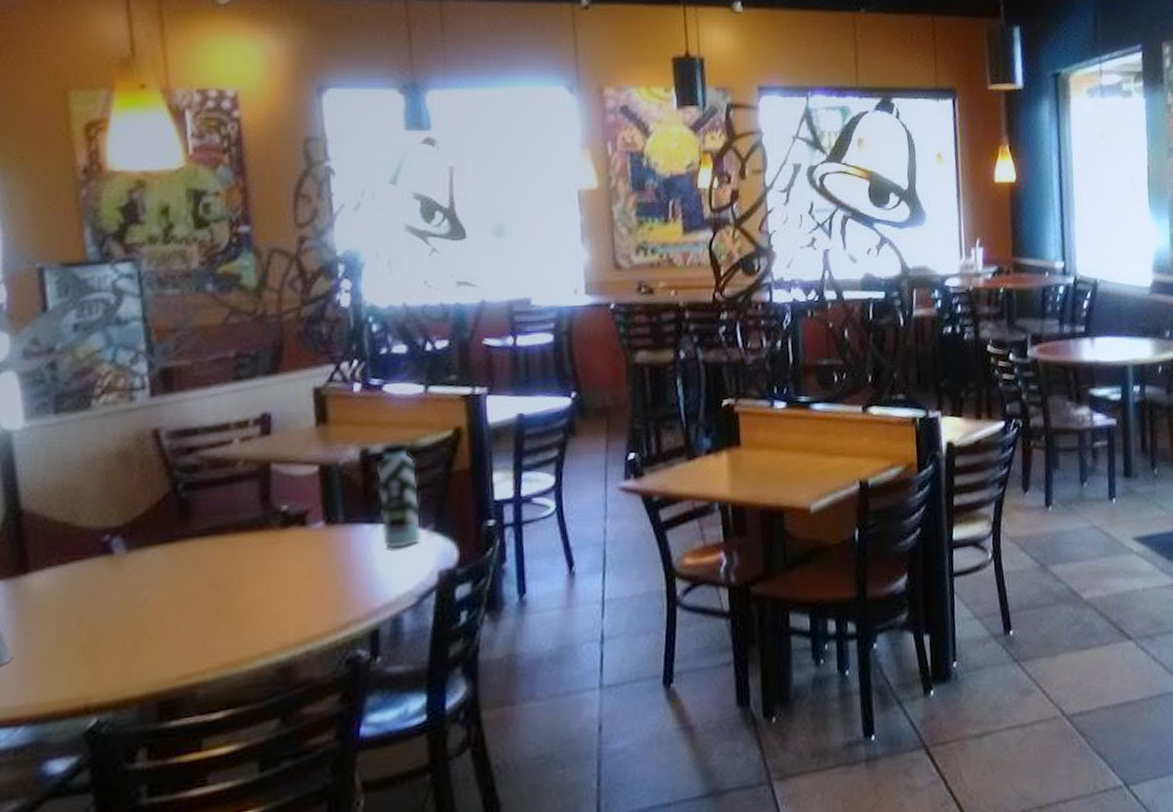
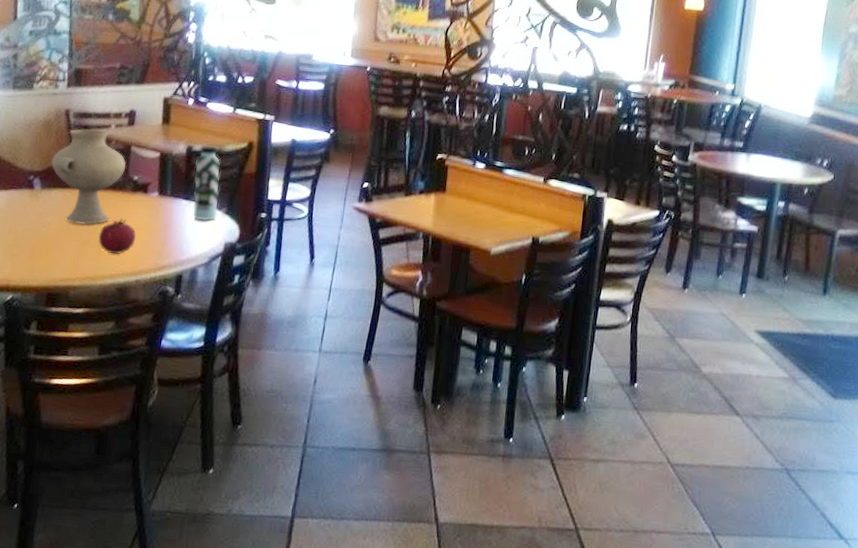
vase: none [137,449,266,592] -> present [51,128,126,225]
fruit: none [235,569,296,622] -> present [98,218,136,254]

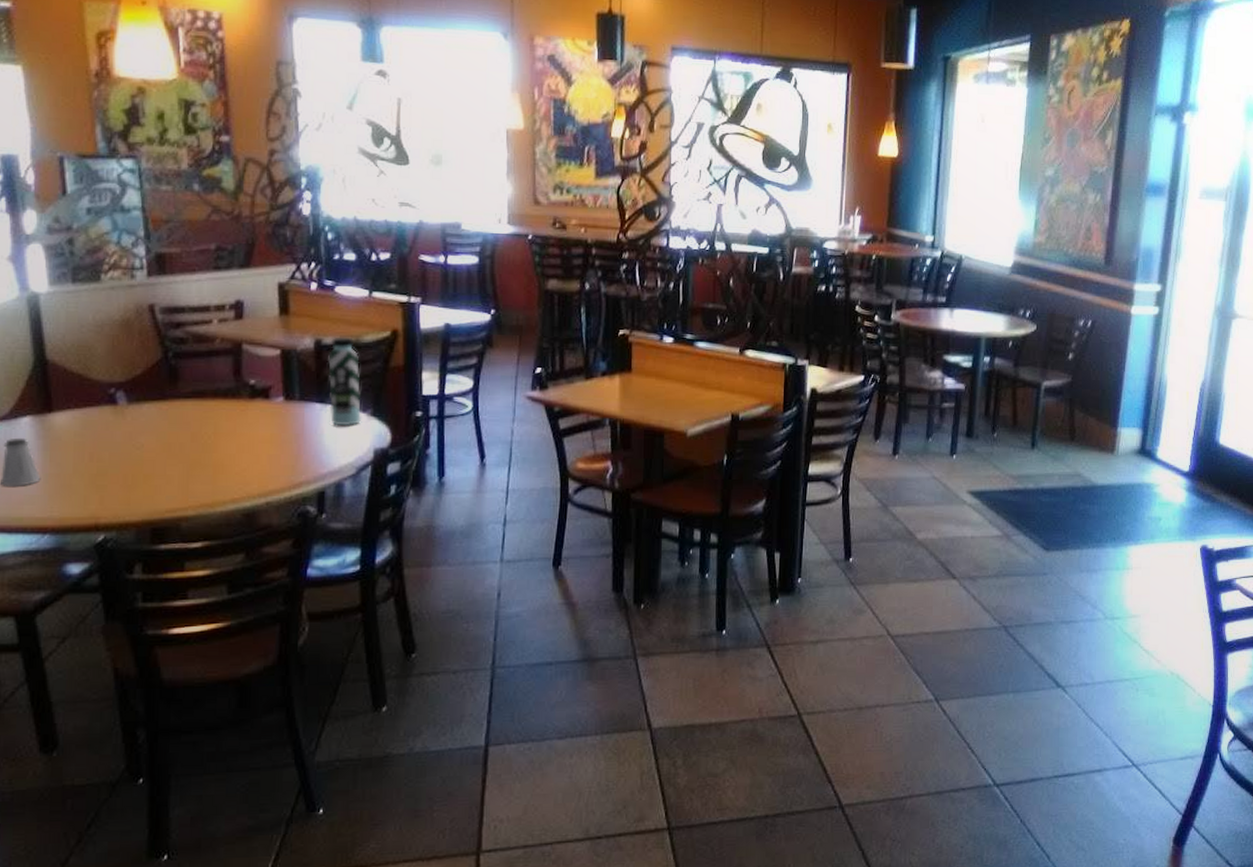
vase: present [51,128,126,225] -> none [136,326,238,443]
fruit: present [98,218,136,254] -> none [211,431,260,474]

